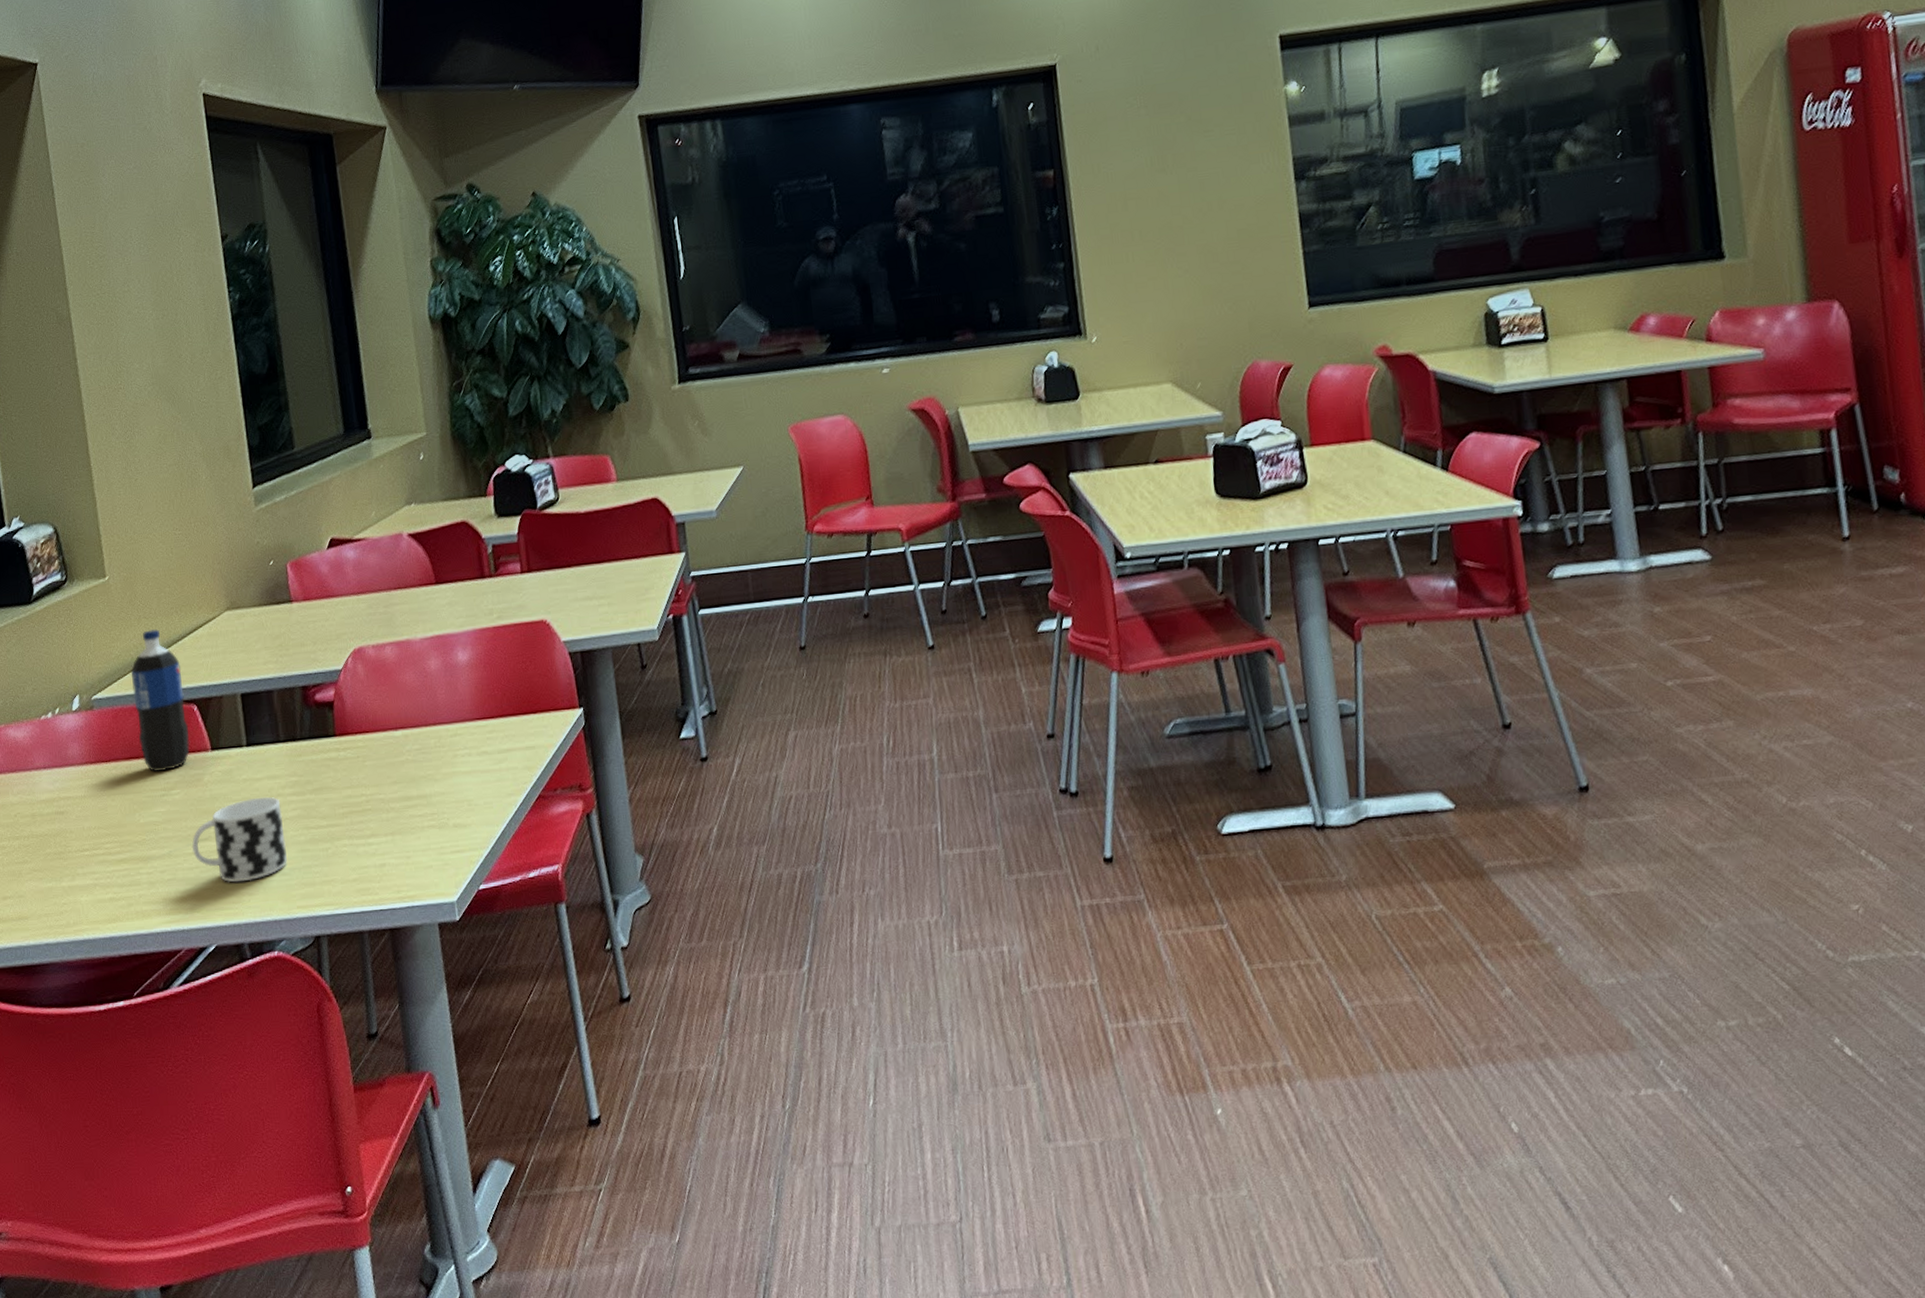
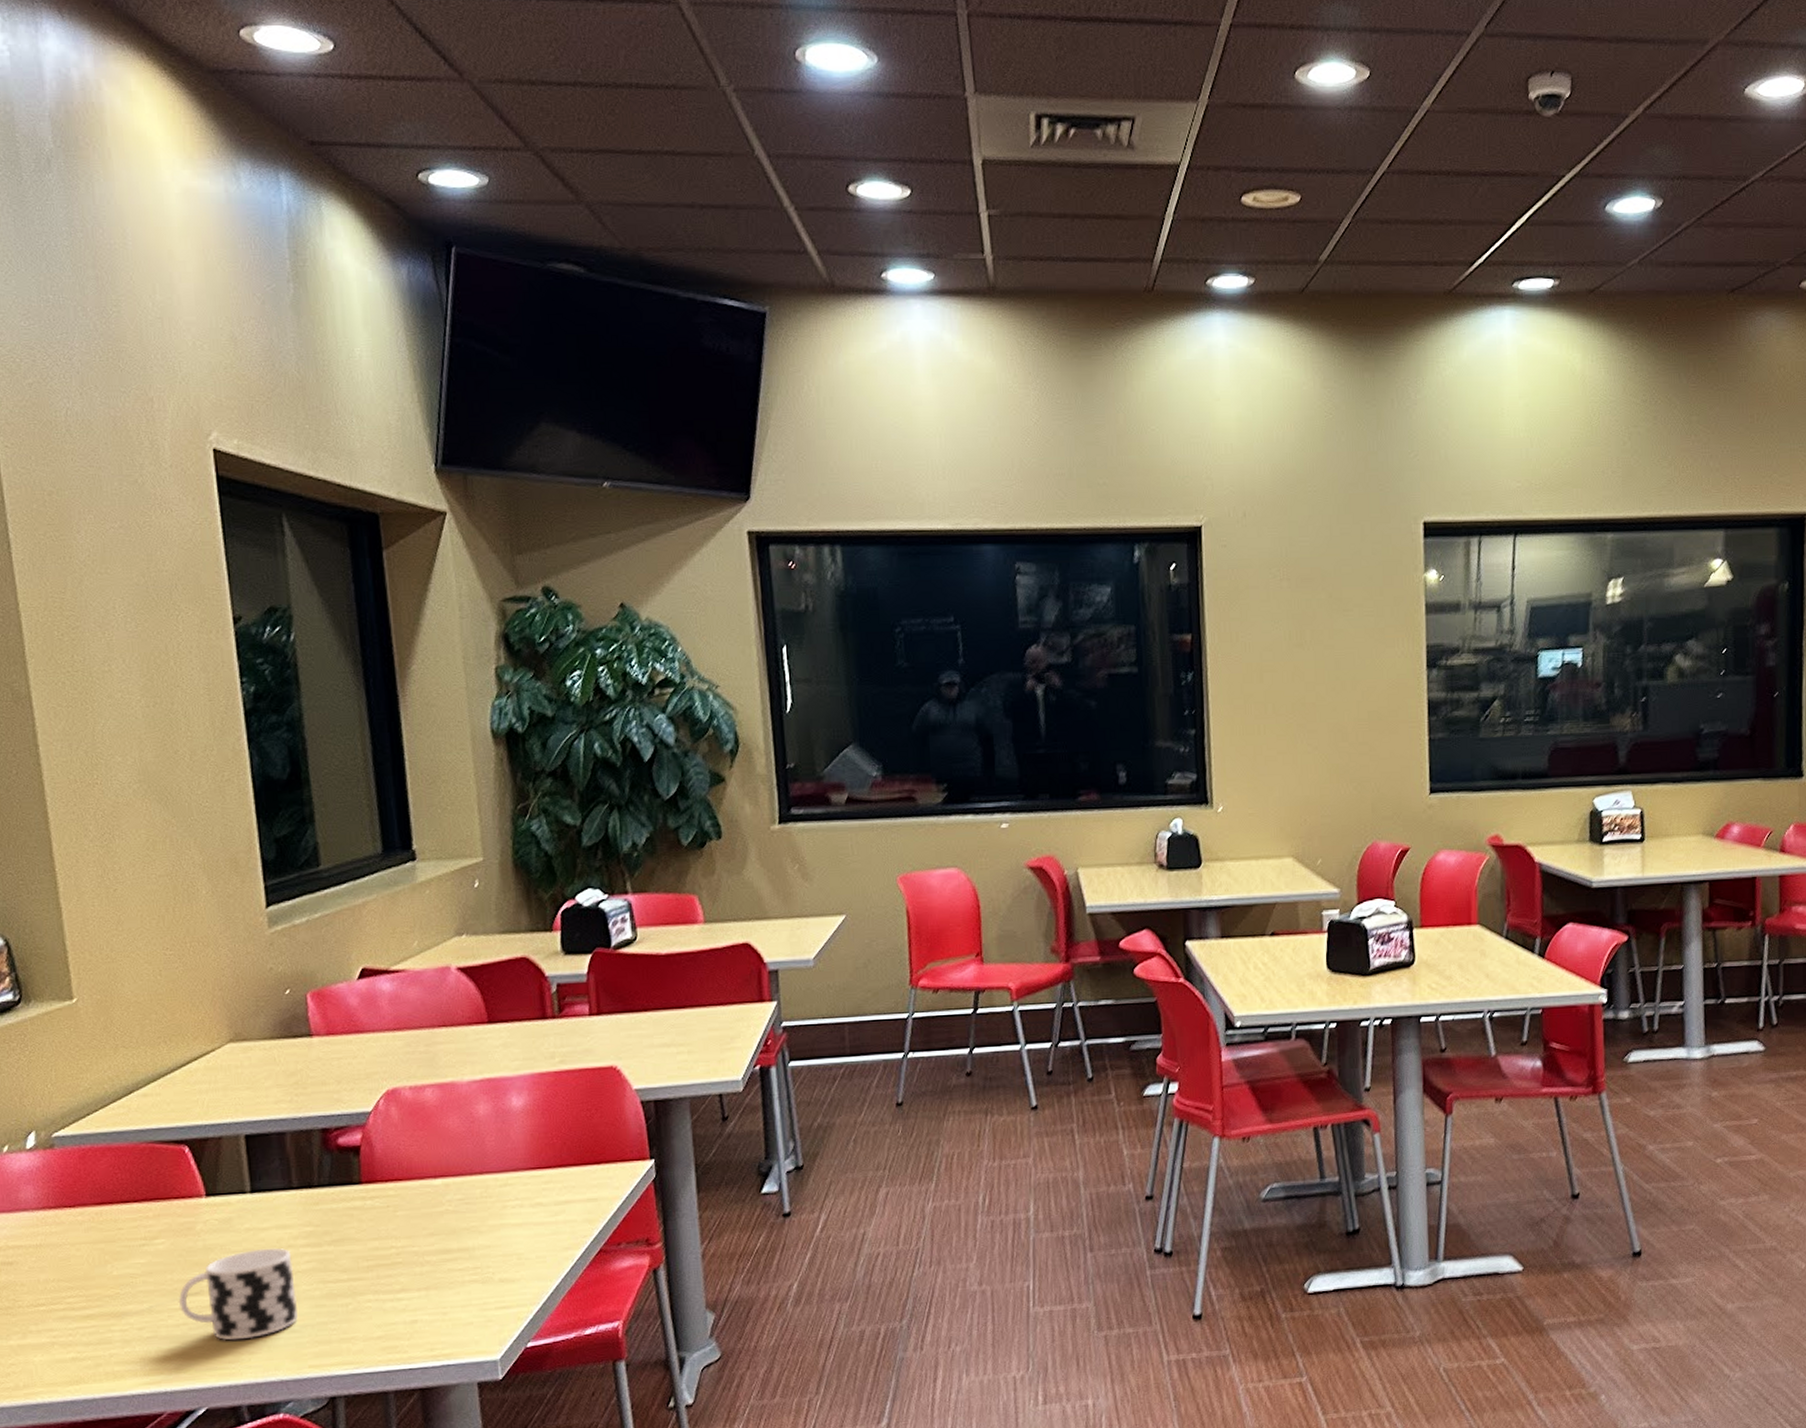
pop: present [130,629,190,772] -> none [103,1060,179,1220]

